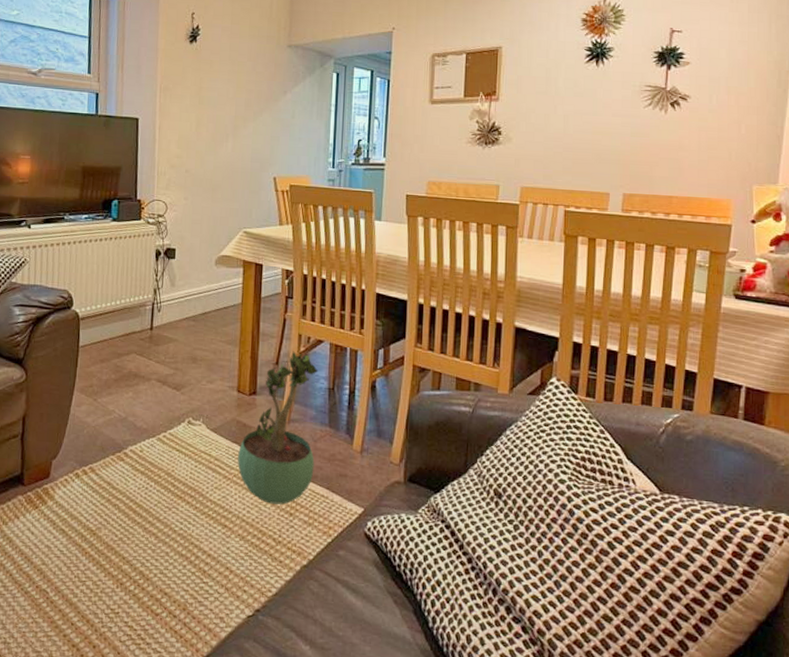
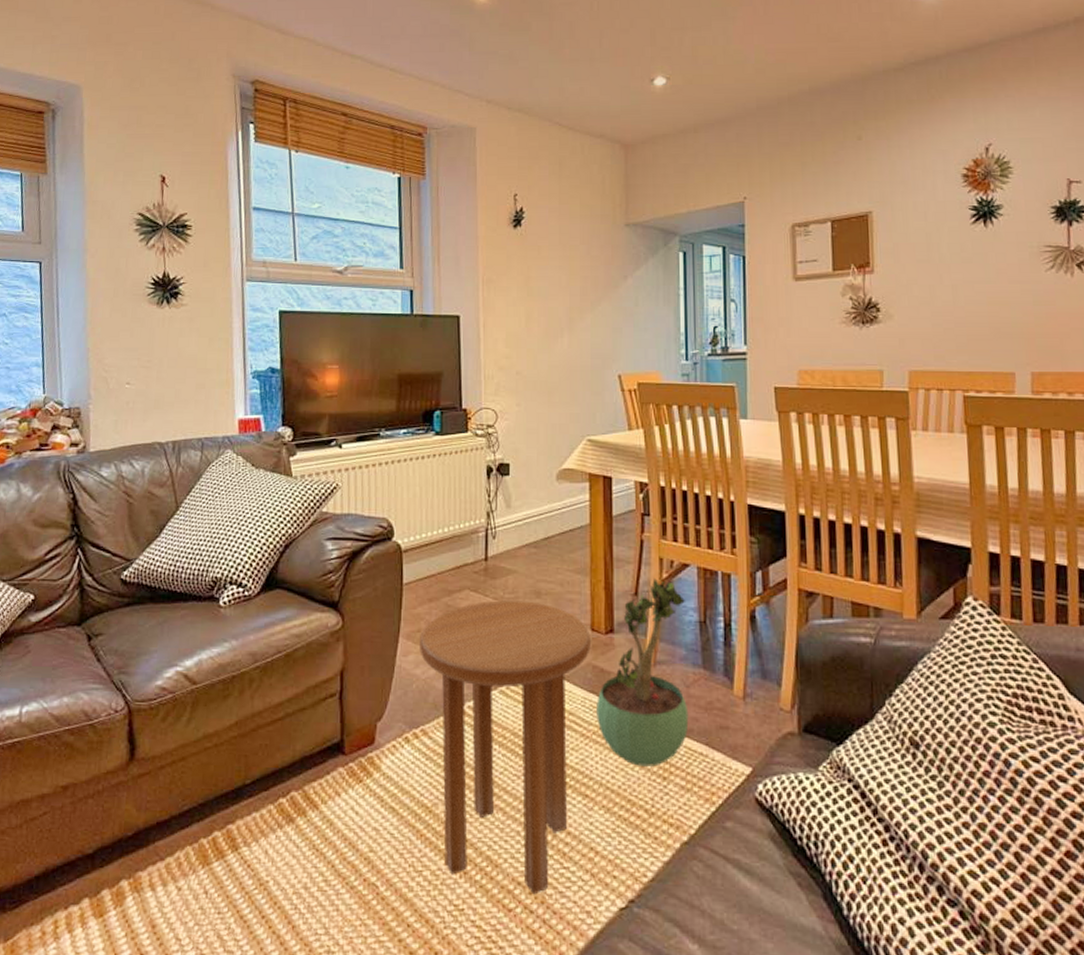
side table: none [91,363,237,603] -> present [420,600,591,895]

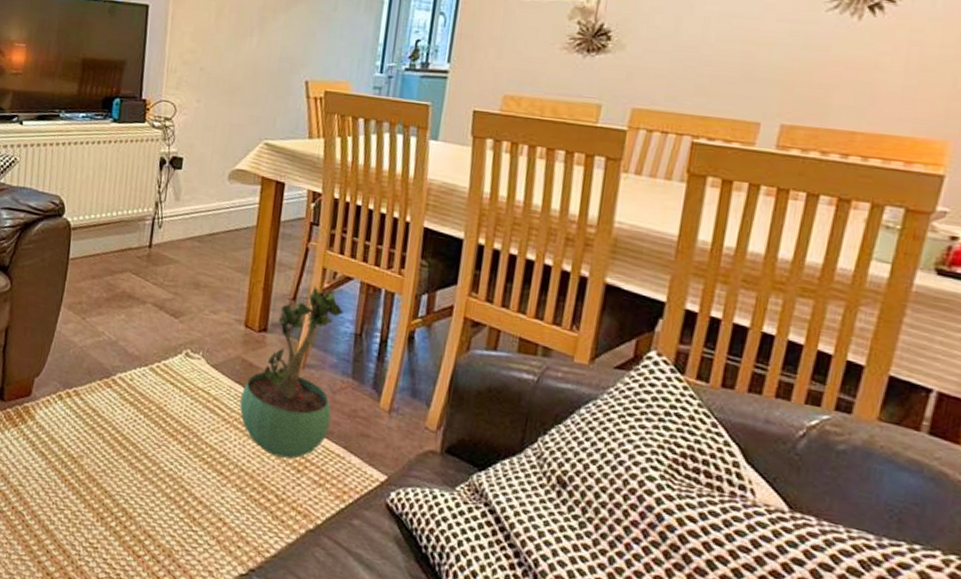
side table: present [420,600,591,895] -> none [79,285,244,548]

